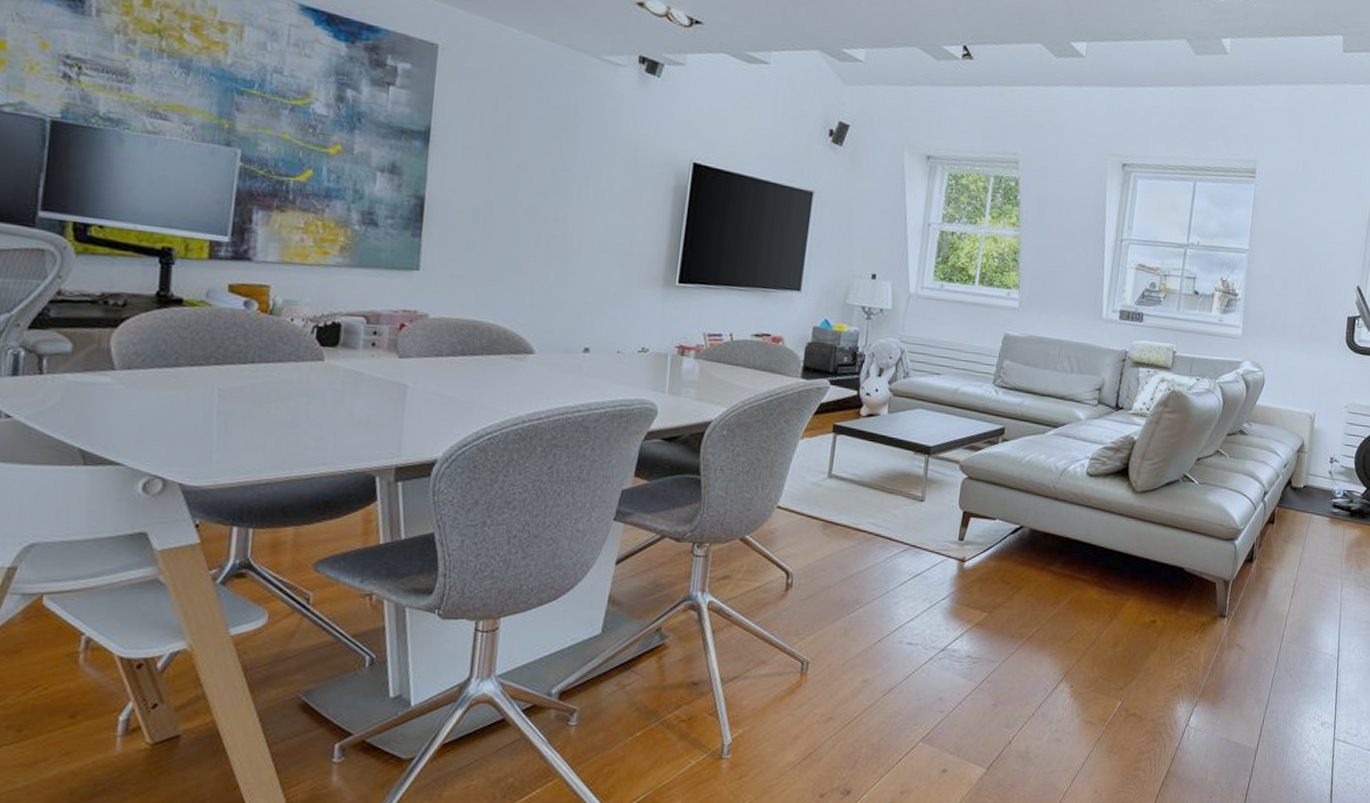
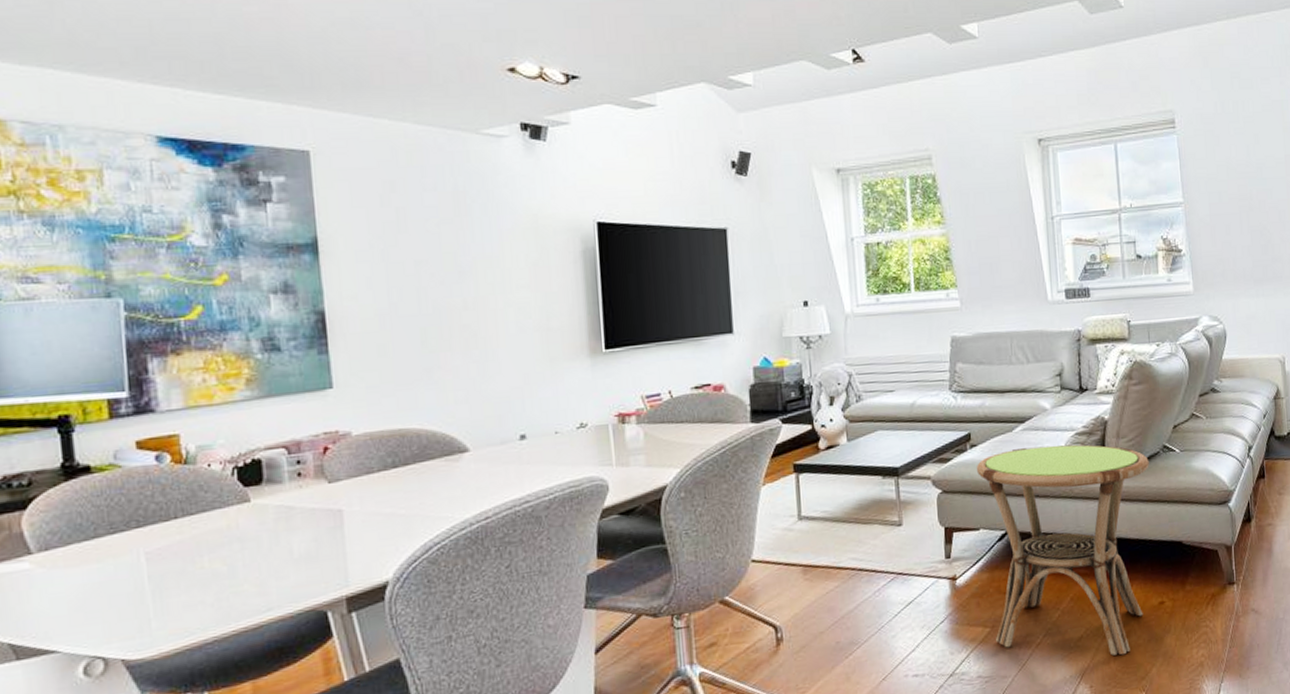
side table: none [991,451,1168,663] -> present [976,444,1149,656]

